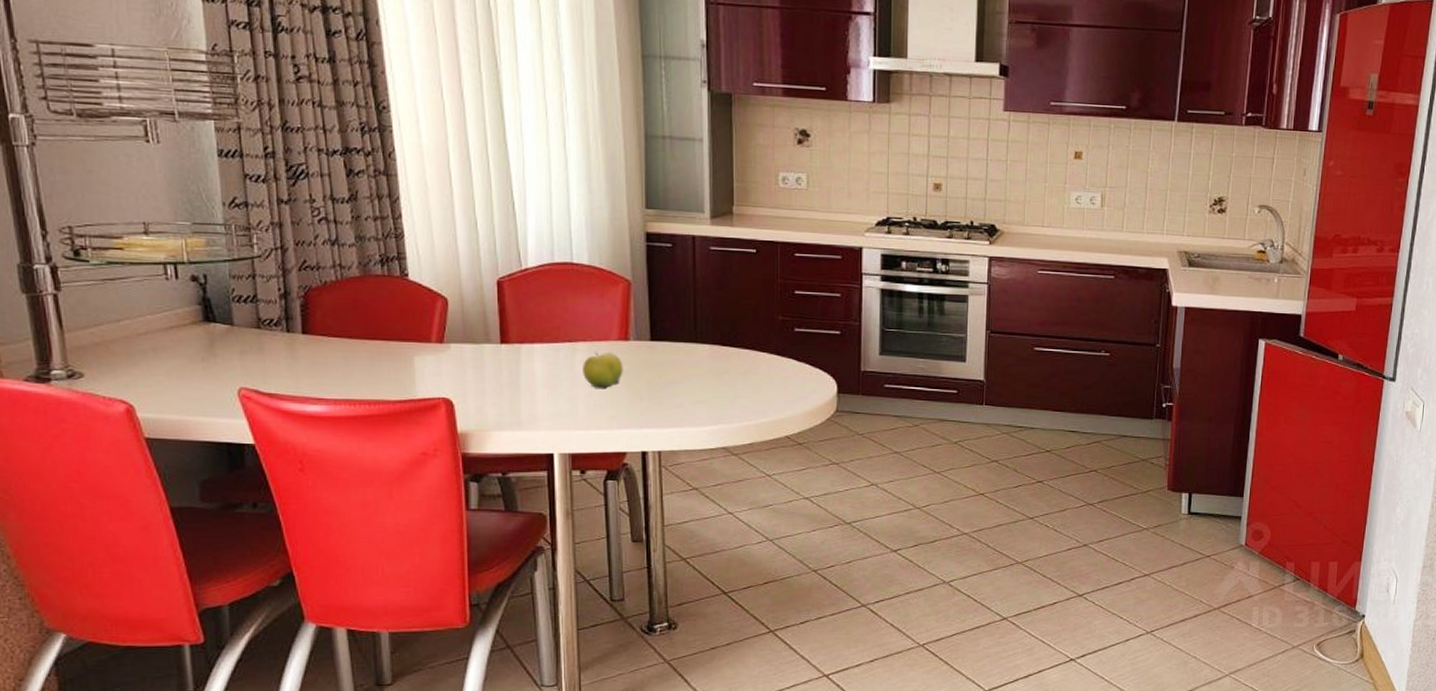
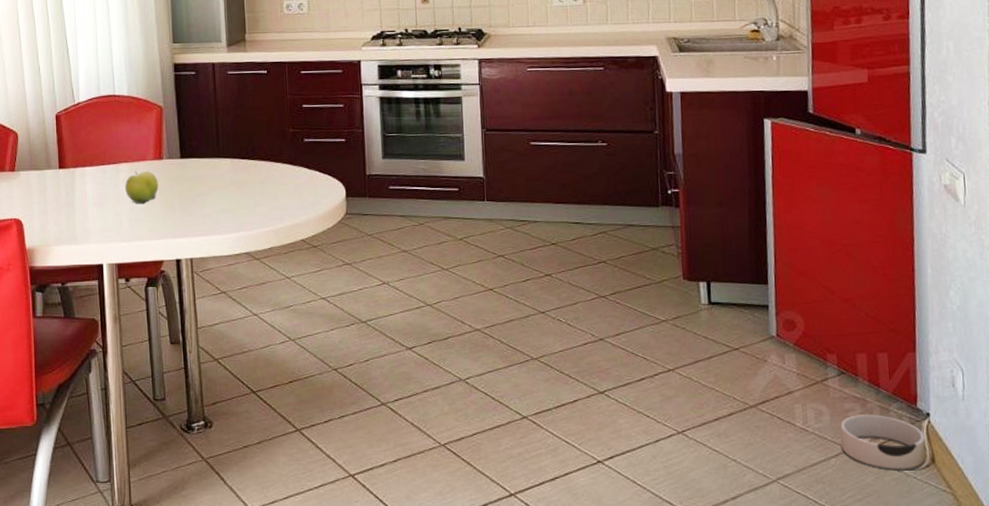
pet bowl: none [1288,616,1358,665] -> present [840,414,926,471]

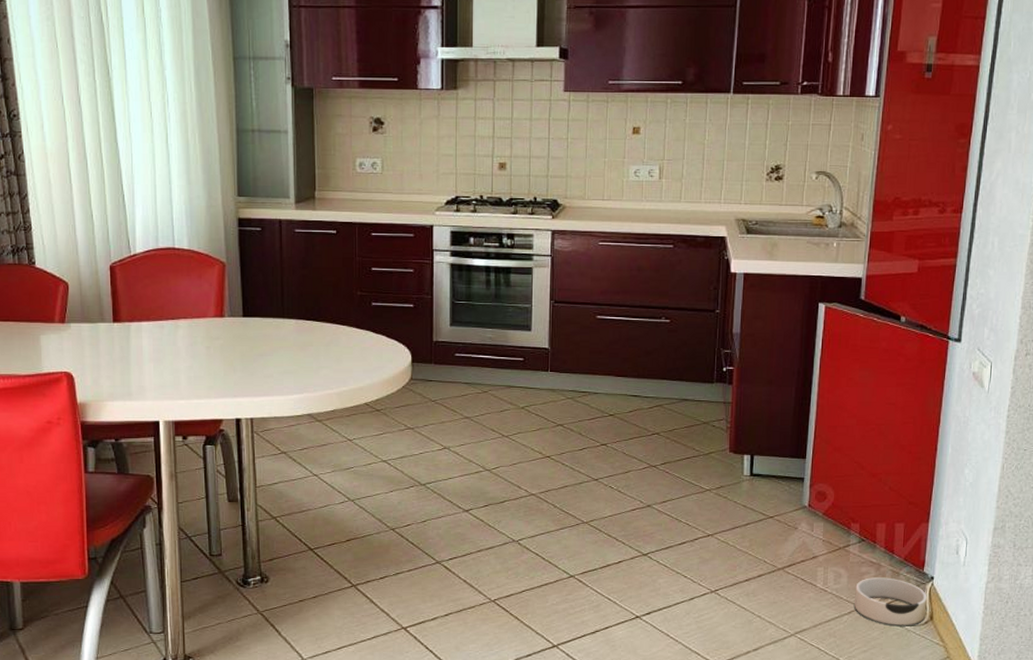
fruit: present [125,171,159,203] -> none [184,327,219,361]

